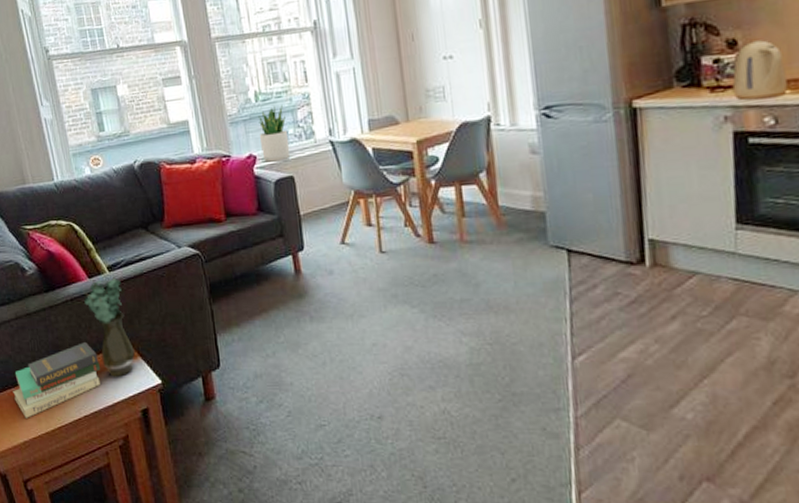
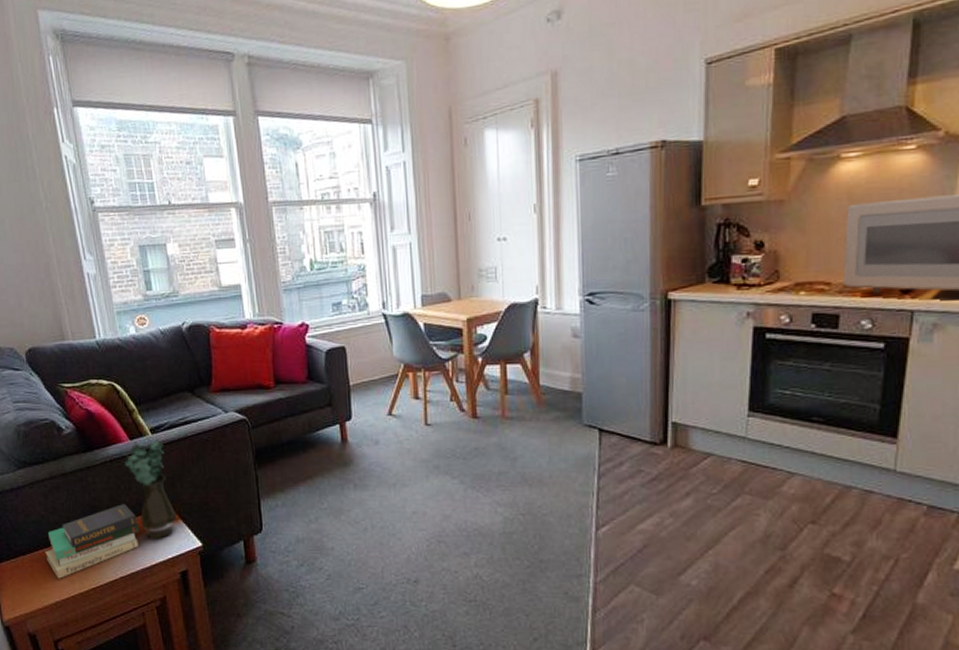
planter: present [258,104,290,163] -> none [312,274,343,332]
kettle: present [732,40,788,101] -> none [756,244,803,300]

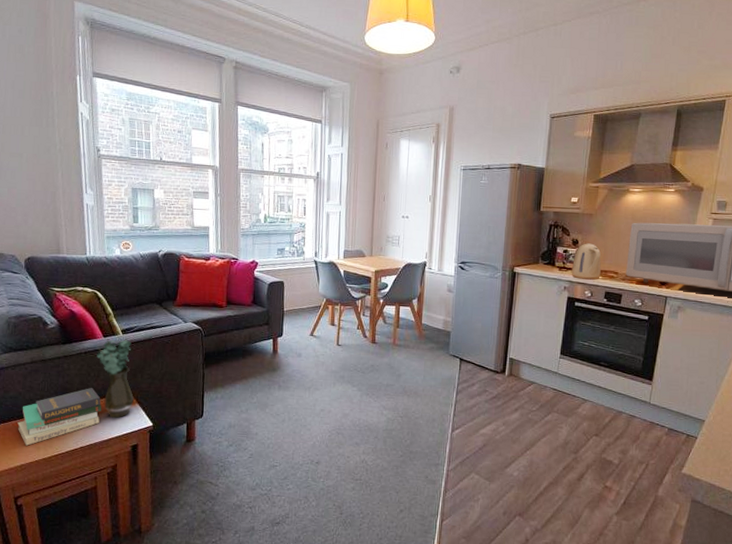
kettle: none [756,244,803,300] -> present [571,243,602,281]

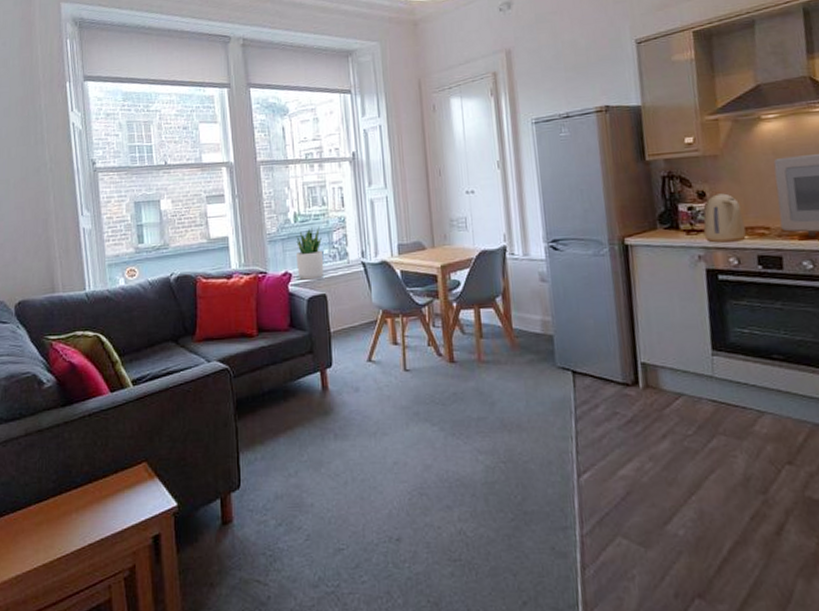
books: present [17,388,102,446] -> none [11,461,112,548]
vase: present [97,338,134,418] -> none [103,390,151,500]
planter: none [262,227,285,269] -> present [295,225,324,280]

